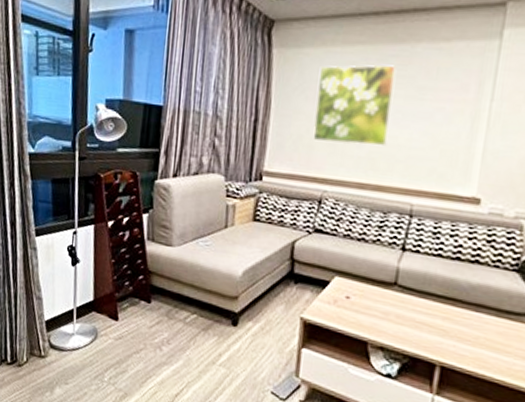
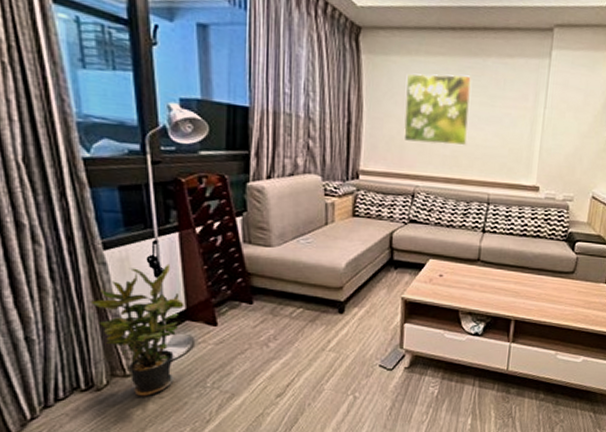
potted plant: none [21,254,93,381] -> present [90,263,185,397]

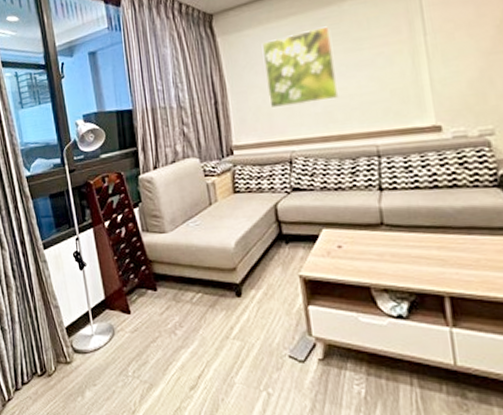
potted plant: present [90,263,185,397] -> none [38,257,104,384]

